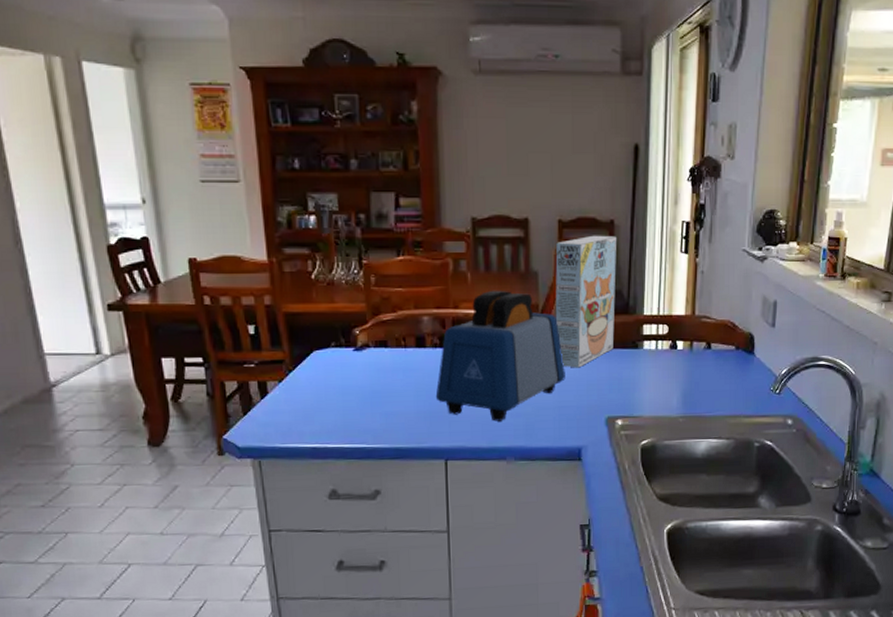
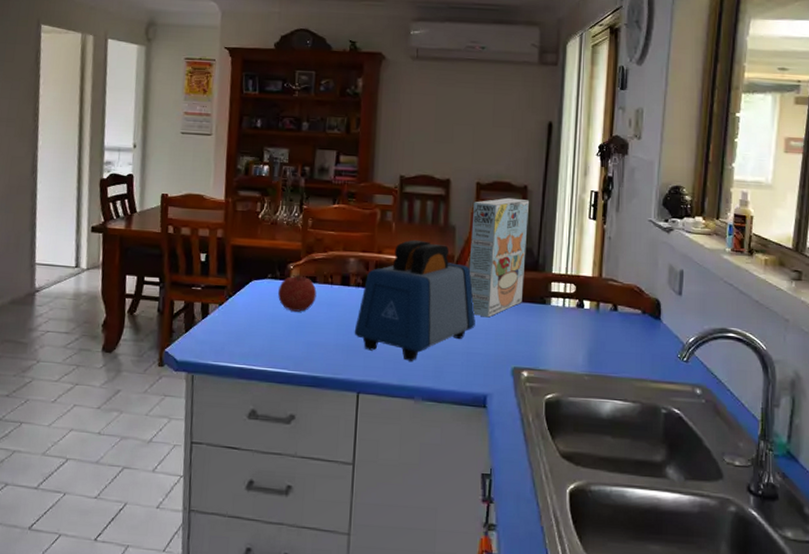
fruit: none [345,338,390,381] -> present [278,273,317,312]

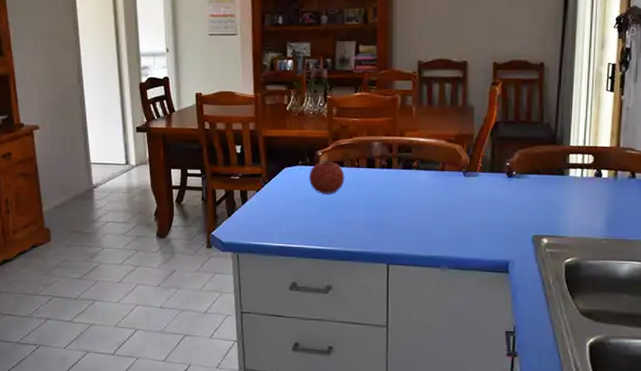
toaster: present [354,239,475,361] -> none [381,121,496,234]
cereal box: present [469,197,530,318] -> none [488,75,547,191]

